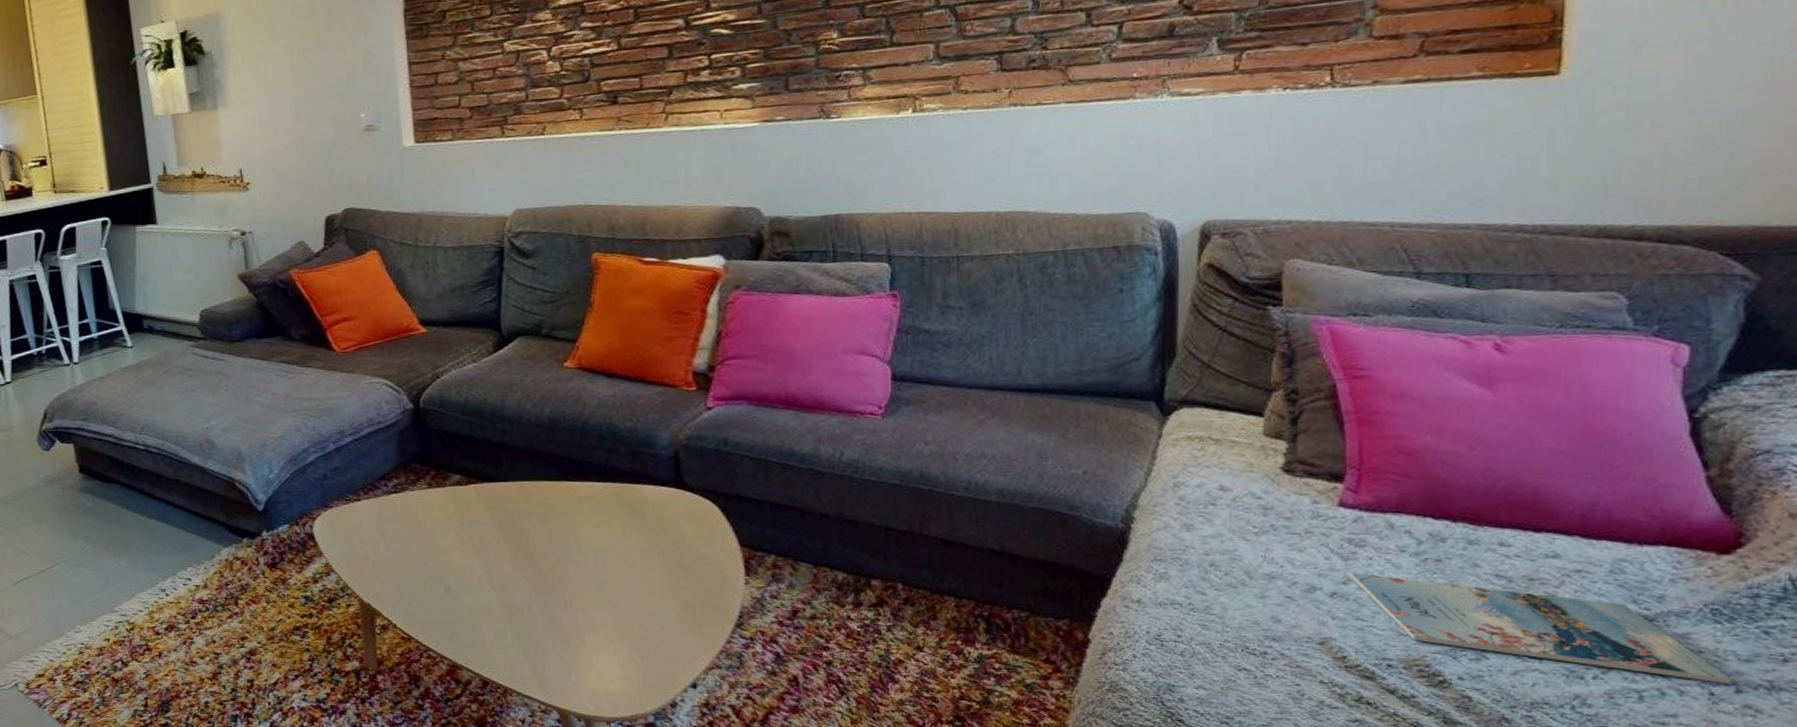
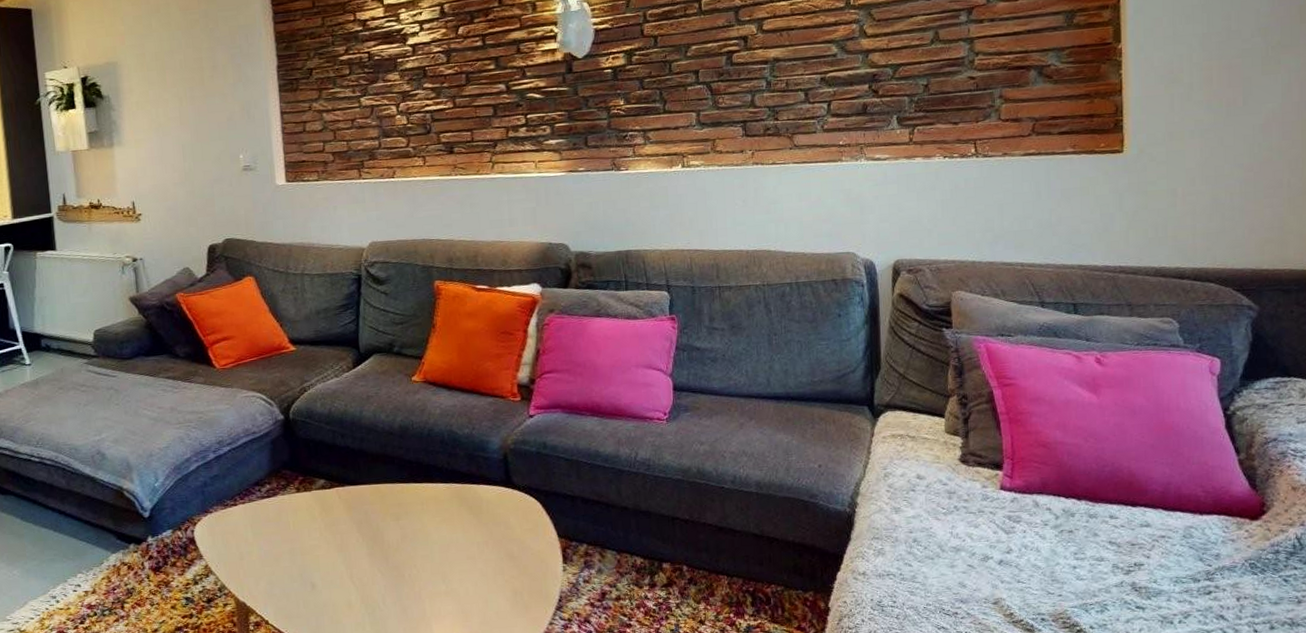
magazine: present [1350,573,1731,684] -> none [1012,544,1266,623]

